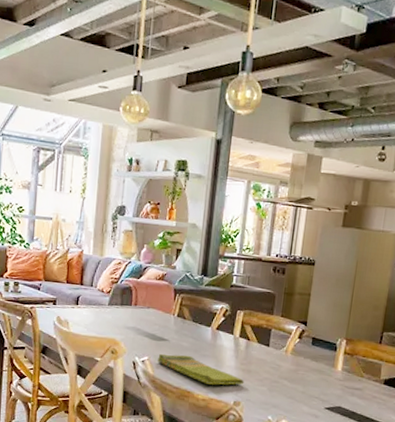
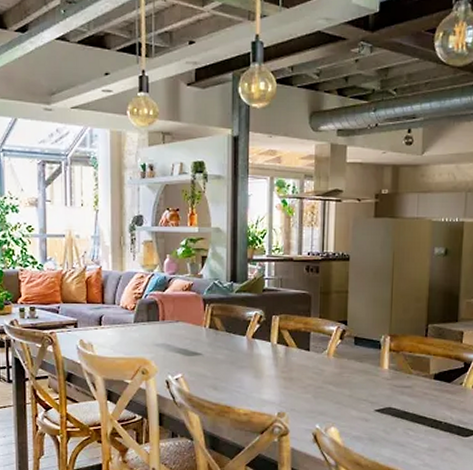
dish towel: present [157,353,245,385] -> none [192,368,287,397]

